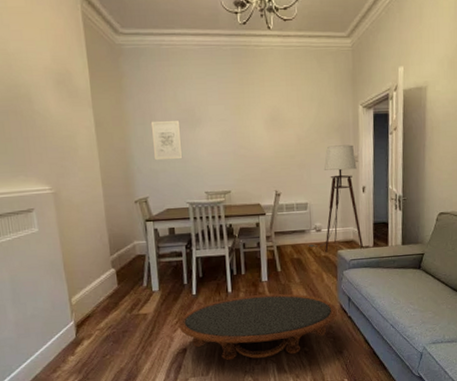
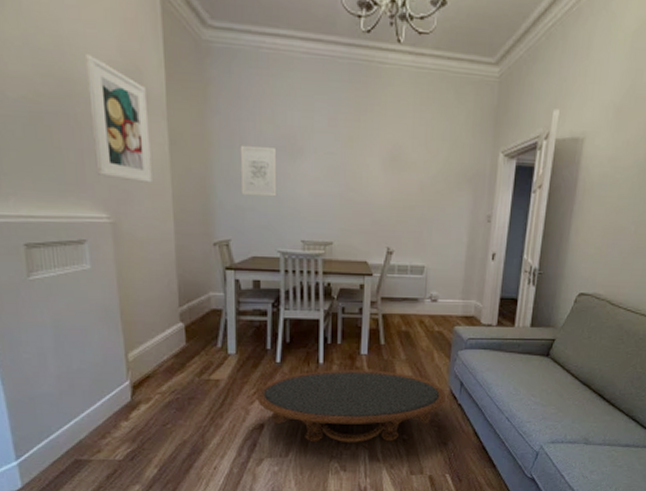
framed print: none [28,65,84,159] -> present [86,54,152,183]
floor lamp: present [309,145,364,253] -> none [421,199,489,328]

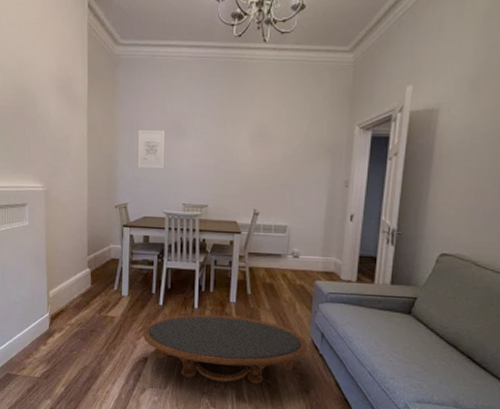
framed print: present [86,54,152,183] -> none [36,71,75,161]

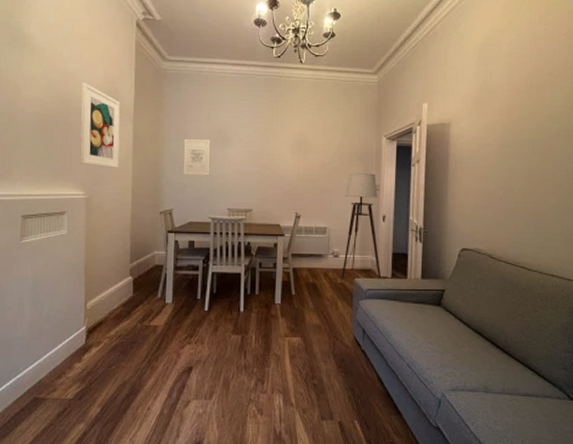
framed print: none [36,71,75,161] -> present [80,82,120,168]
coffee table: present [142,314,308,384] -> none [186,317,350,387]
floor lamp: none [284,167,346,284] -> present [325,173,382,280]

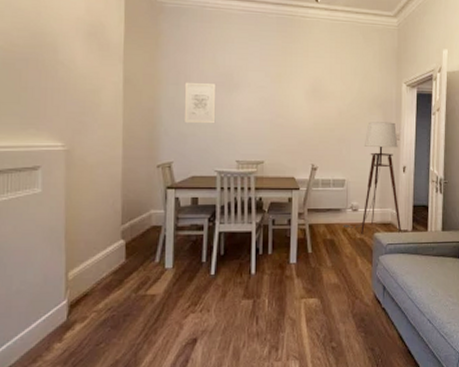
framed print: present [80,82,120,168] -> none [57,14,107,115]

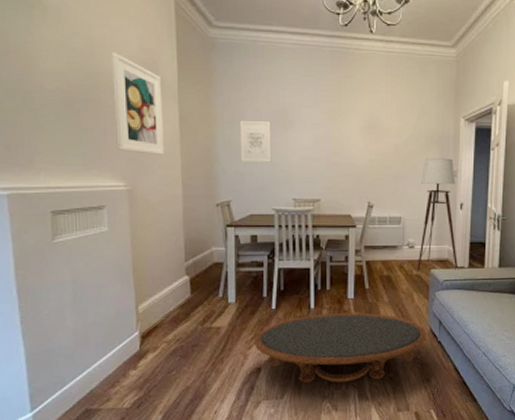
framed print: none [57,14,107,115] -> present [112,52,164,155]
coffee table: none [190,278,370,355] -> present [253,312,426,384]

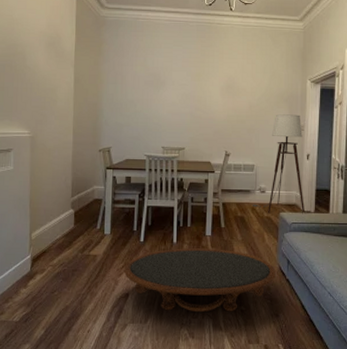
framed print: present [112,52,164,155] -> none [25,29,62,109]
wall art: present [239,120,272,163] -> none [120,81,147,116]

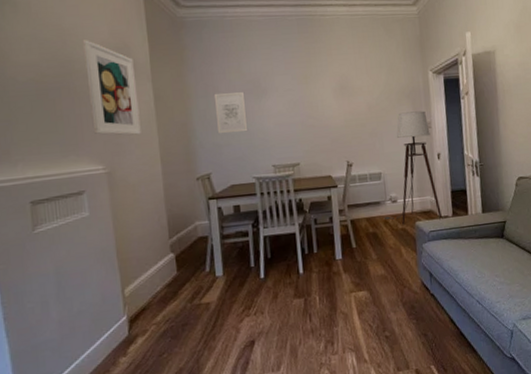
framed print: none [25,29,62,109] -> present [83,40,141,135]
wall art: none [120,81,147,116] -> present [213,92,248,134]
coffee table: present [123,248,276,313] -> none [244,272,419,353]

